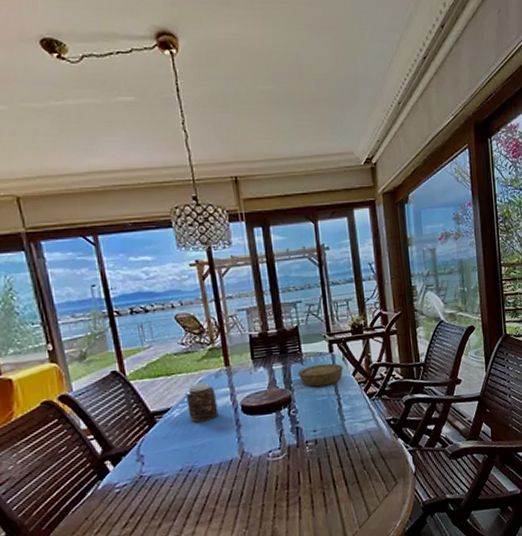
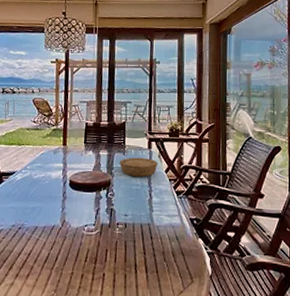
jar: present [186,382,219,423] -> none [28,156,52,188]

